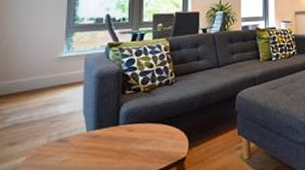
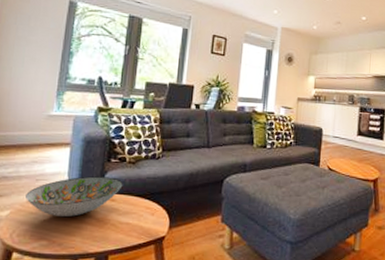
decorative bowl: none [41,108,140,155] -> present [25,176,123,217]

